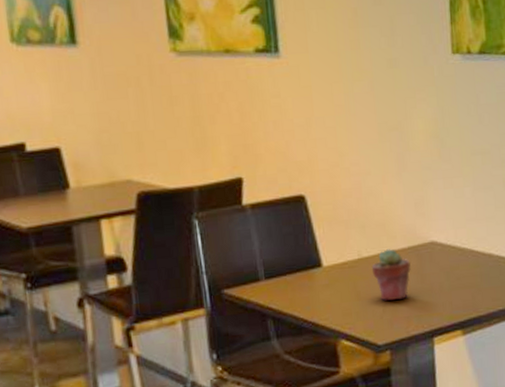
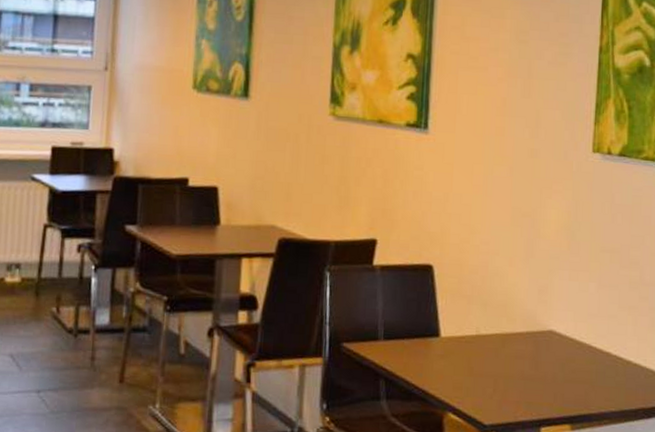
potted succulent: present [371,249,411,301] -> none [487,330,527,383]

